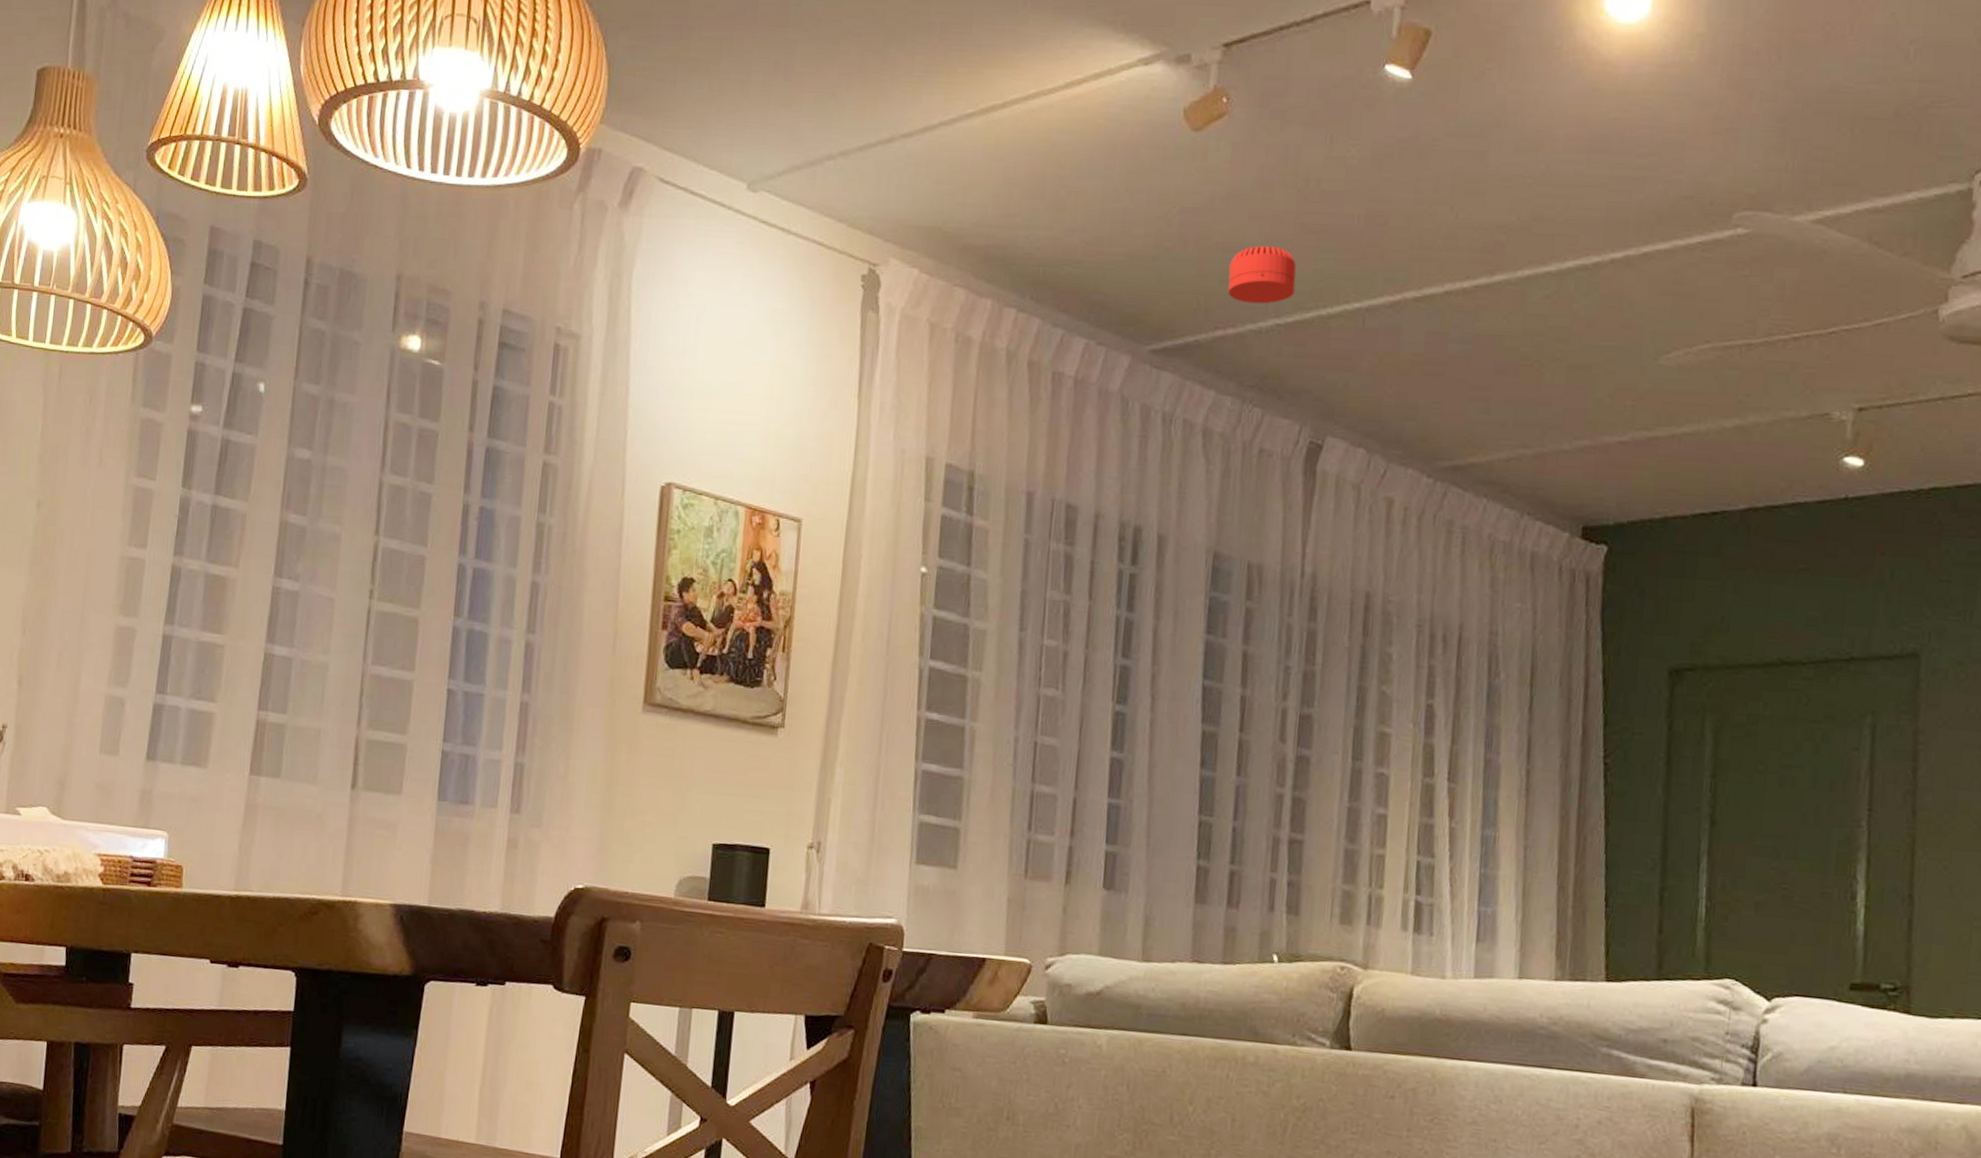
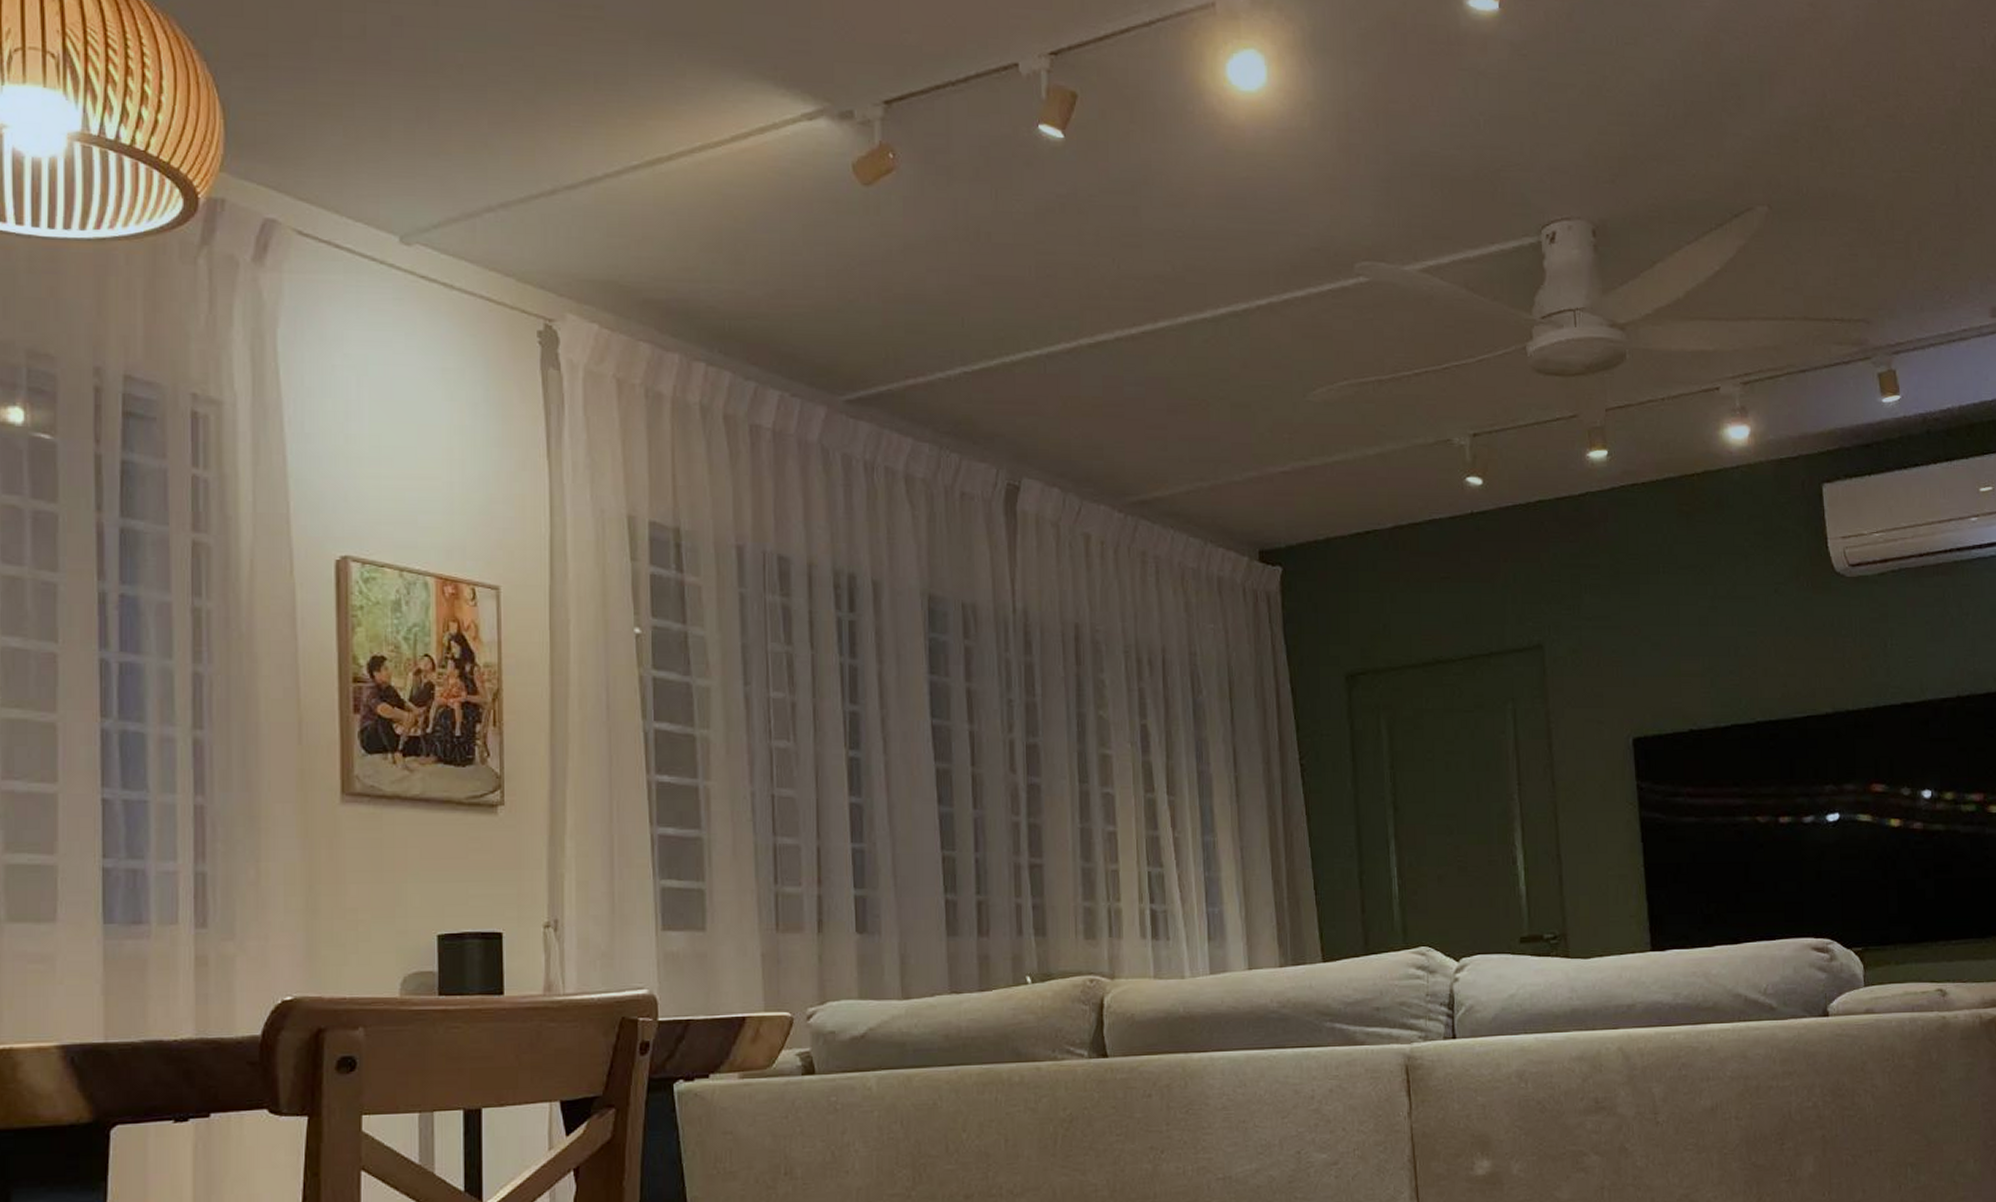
smoke detector: present [1228,246,1296,304] -> none [913,297,978,353]

